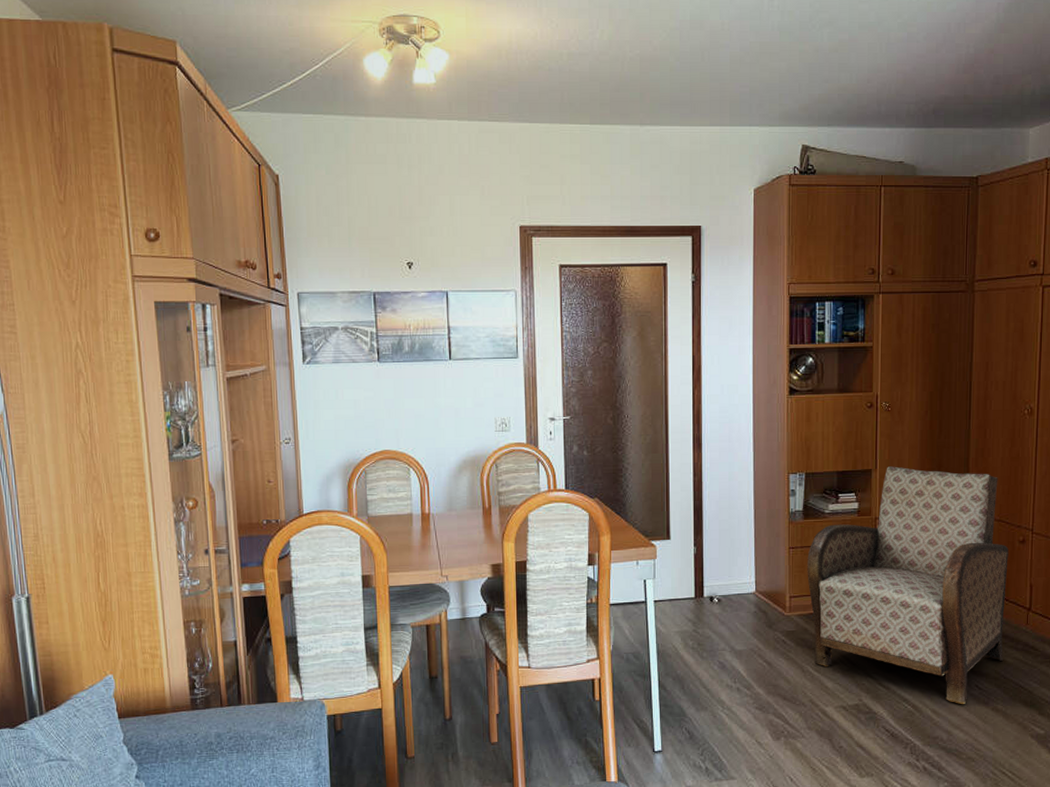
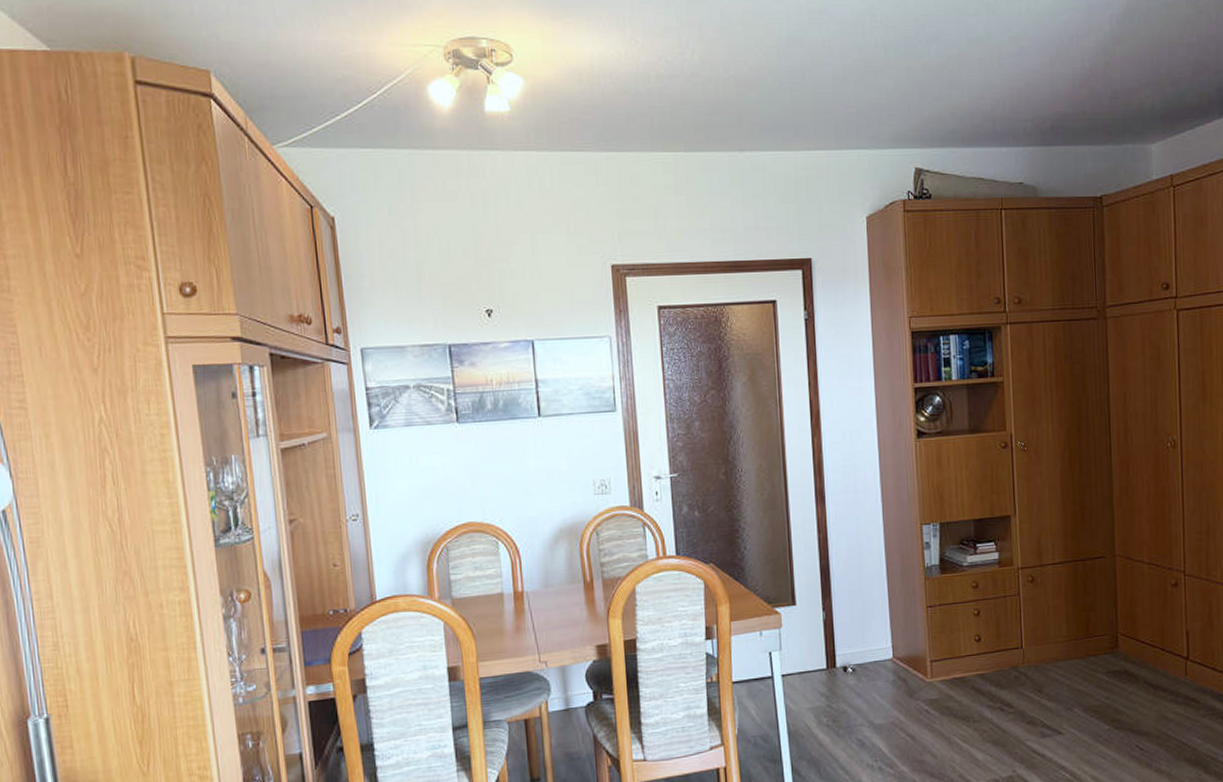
armchair: present [807,466,1009,704] -> none [947,510,1165,768]

